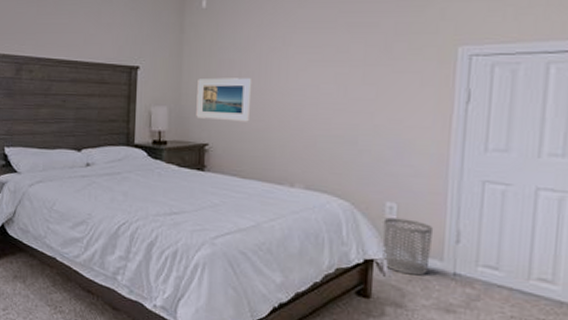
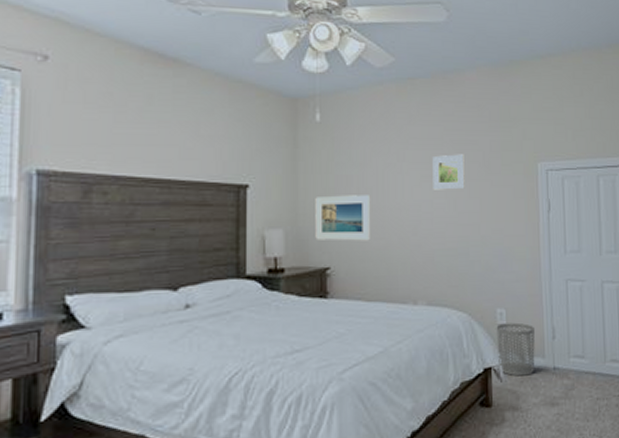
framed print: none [321,37,361,76] -> present [432,154,465,190]

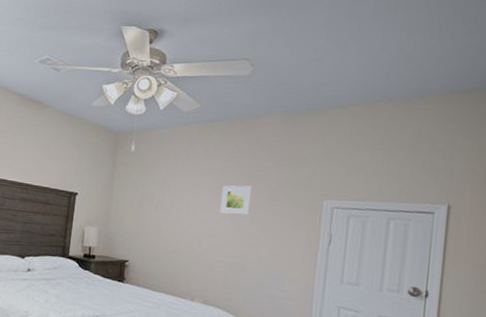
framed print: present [315,195,371,241] -> none [120,207,167,245]

